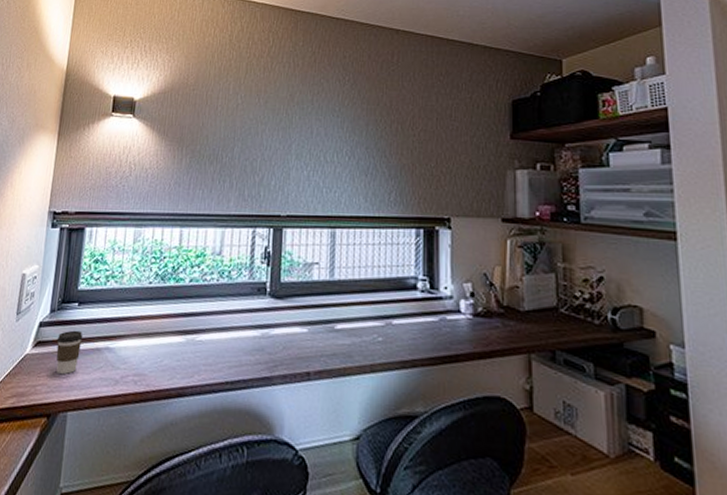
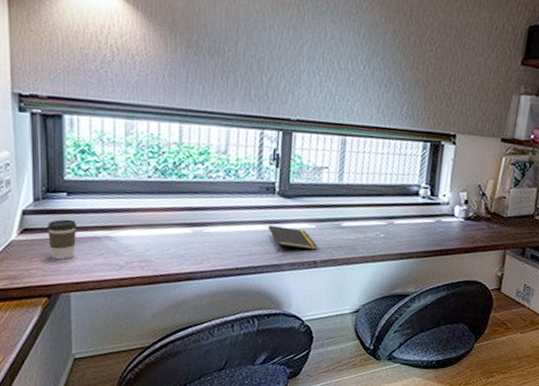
notepad: none [258,331,309,362] -> present [267,225,317,252]

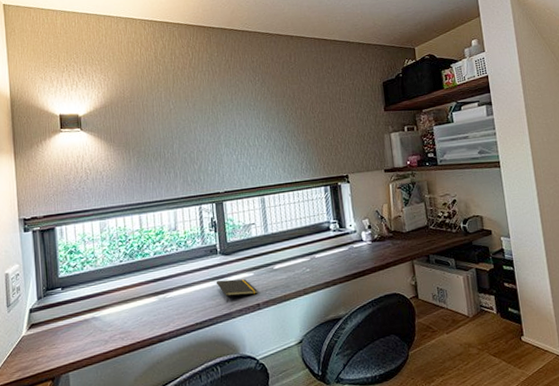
coffee cup: present [46,219,78,260] -> none [48,309,71,346]

